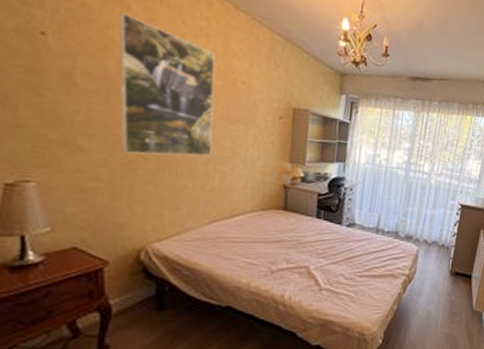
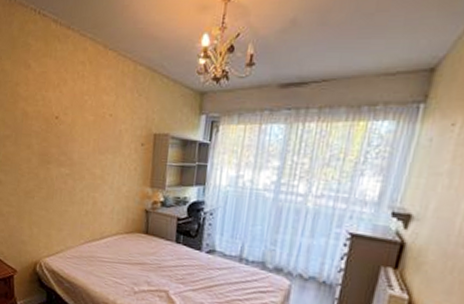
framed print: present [118,12,215,157] -> none [23,71,89,185]

